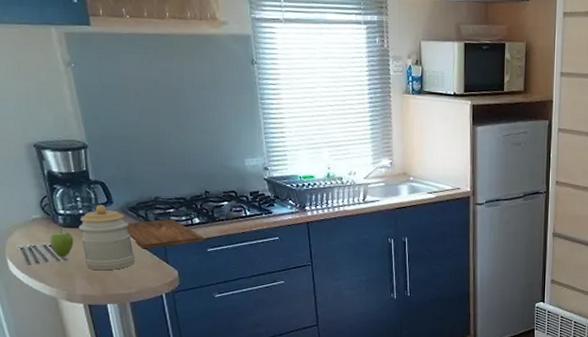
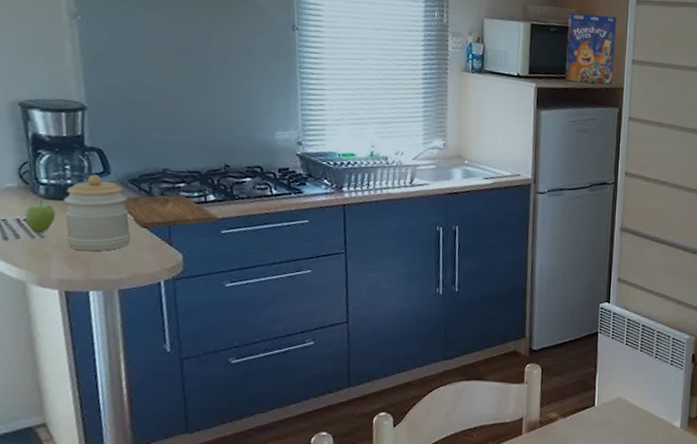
cereal box: none [498,29,544,98] -> present [565,12,616,85]

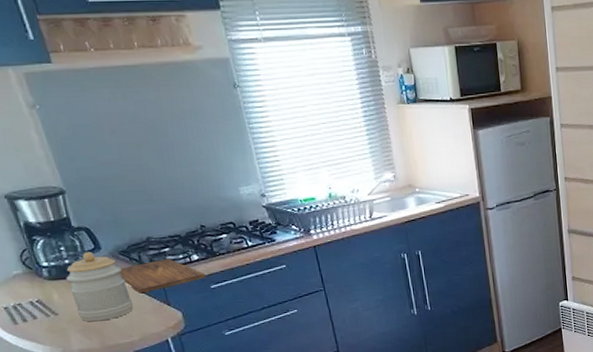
fruit: present [24,200,56,233] -> none [35,282,64,312]
cereal box: present [565,12,616,85] -> none [489,27,540,98]

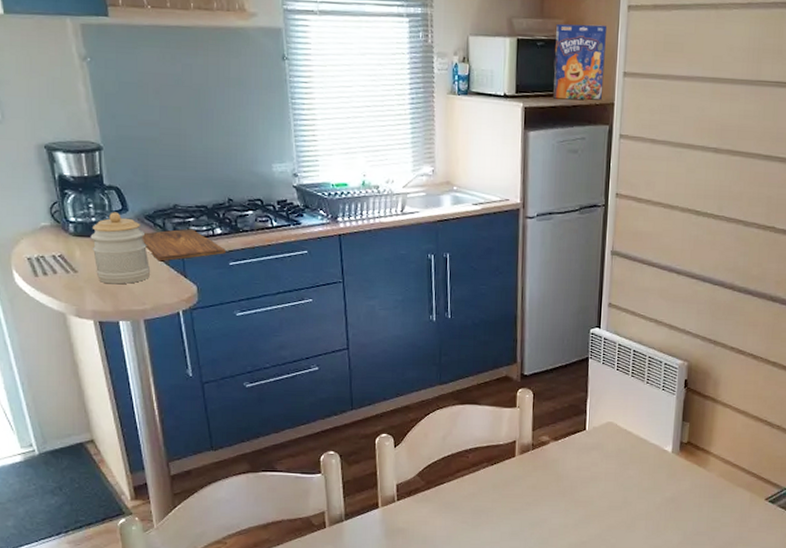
cereal box: none [489,27,540,98] -> present [553,23,606,100]

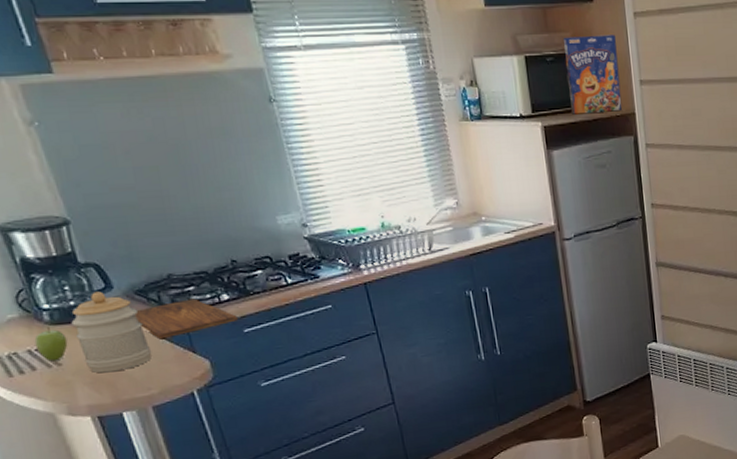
fruit: none [59,238,85,268] -> present [34,327,68,362]

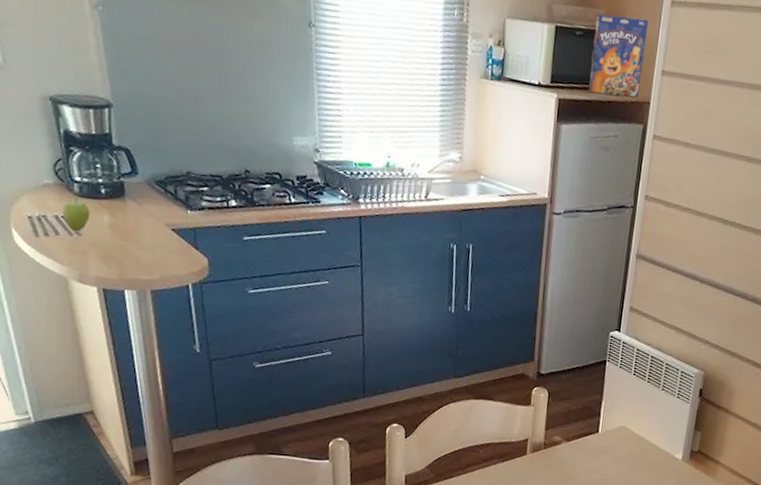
jar: present [71,291,152,373] -> none [96,174,160,252]
cutting board: present [134,298,238,340] -> none [151,198,240,231]

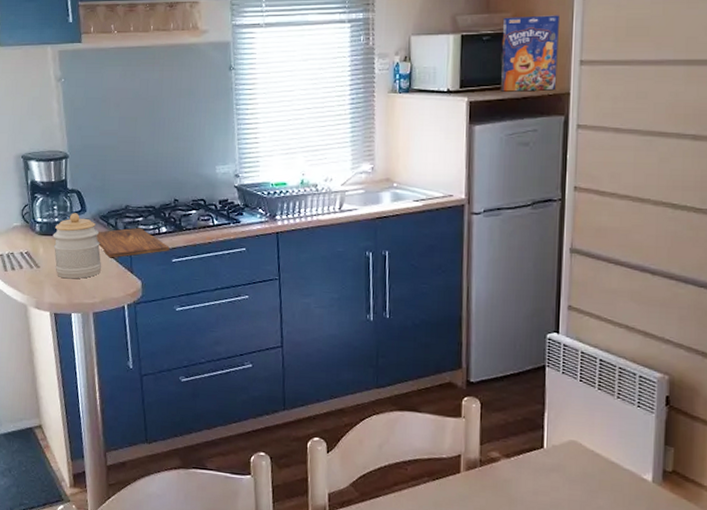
fruit: present [62,198,90,231] -> none [26,236,47,264]
jar: none [96,174,160,252] -> present [53,213,102,279]
cutting board: none [151,198,240,231] -> present [96,227,169,258]

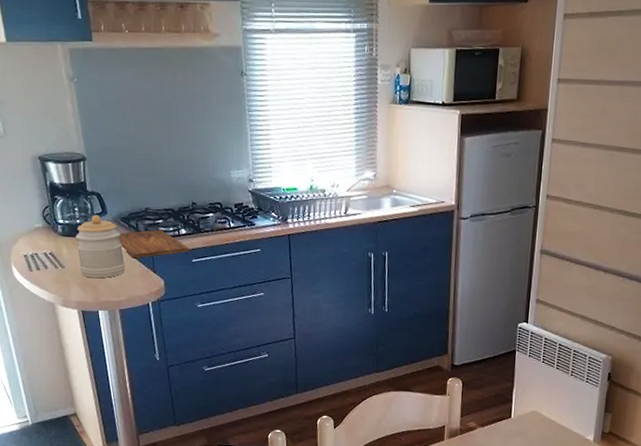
cereal box: present [501,15,559,92] -> none [489,33,542,107]

